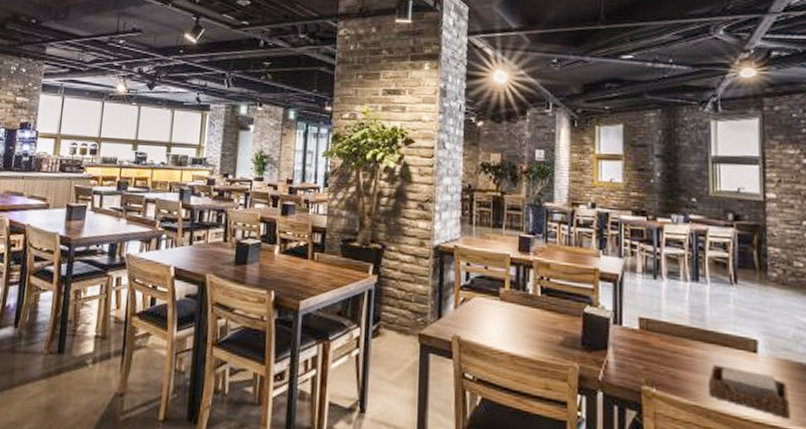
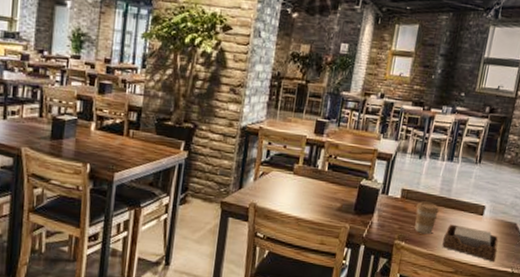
coffee cup: none [661,333,694,379] -> present [414,201,439,235]

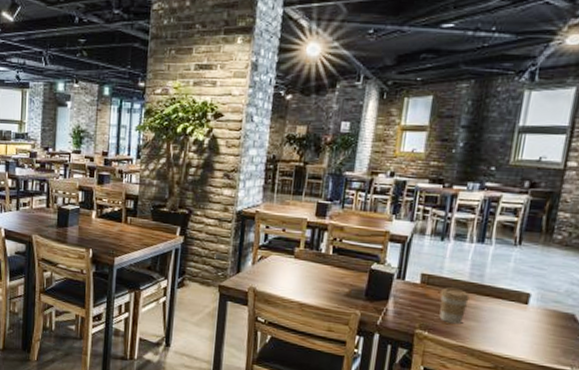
napkin holder: present [442,224,499,263] -> none [476,313,551,359]

